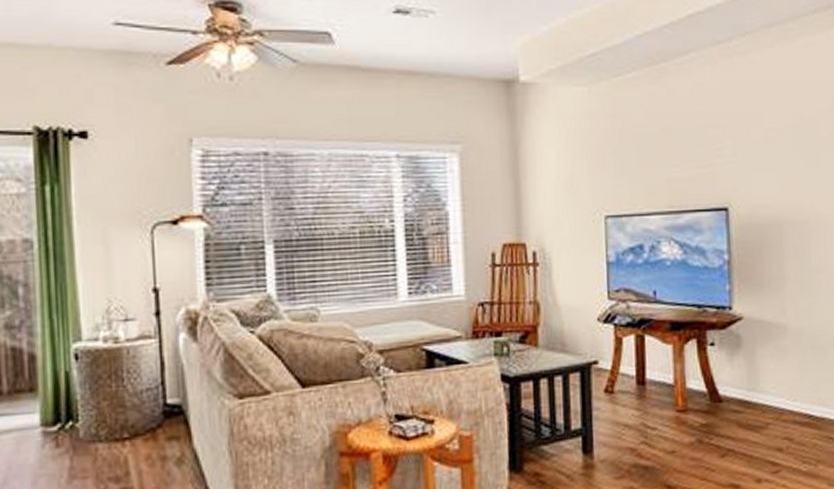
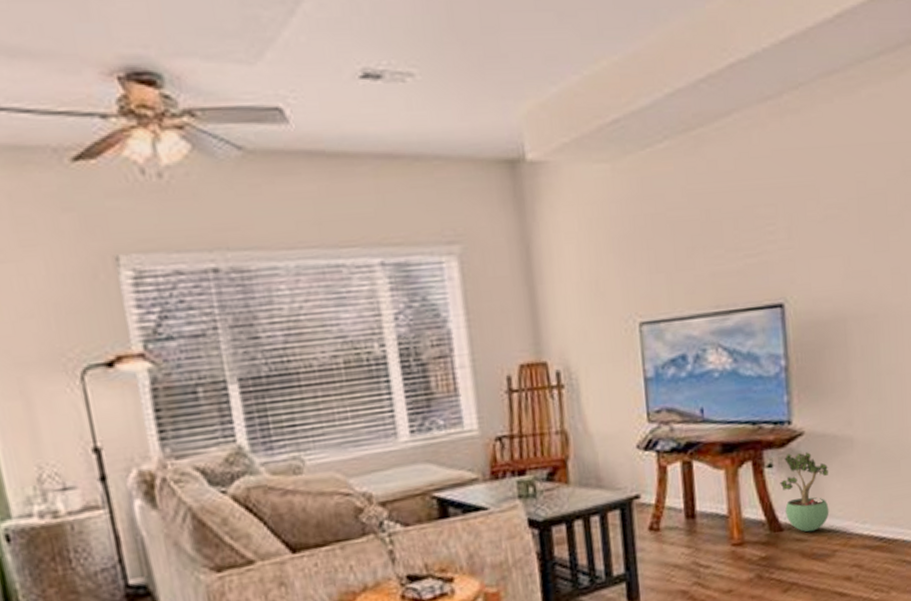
potted plant: none [720,334,764,405] -> present [780,451,829,532]

